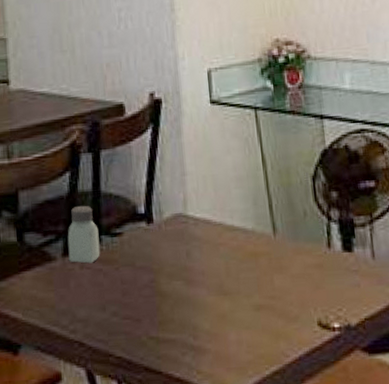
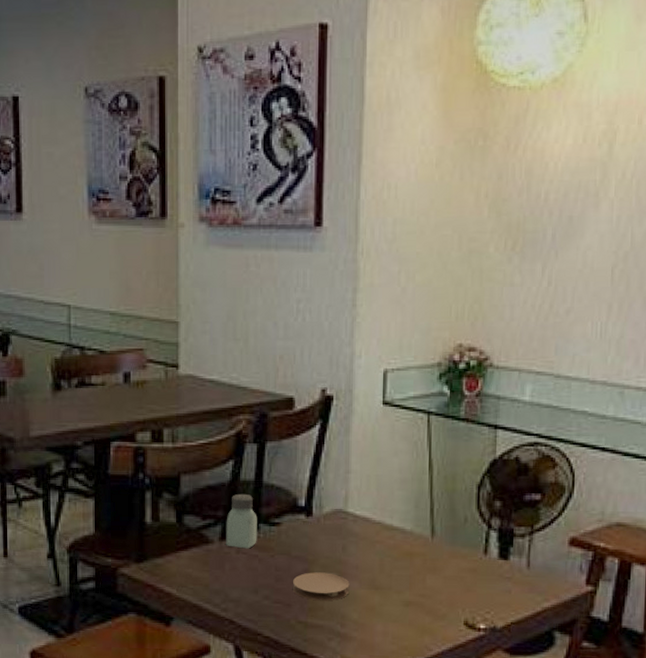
coaster: none [139,281,199,313] -> present [292,572,350,601]

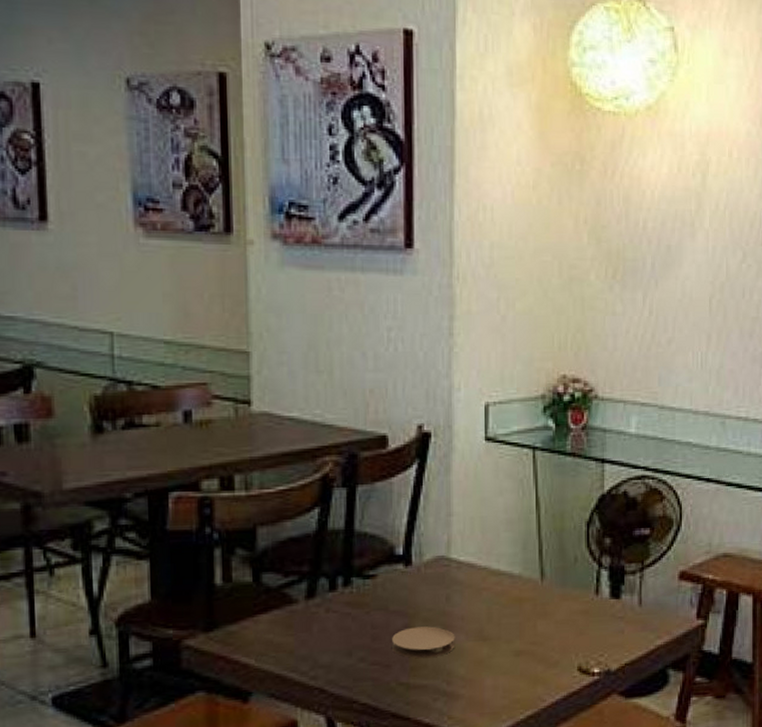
saltshaker: present [226,493,257,549] -> none [312,544,350,607]

